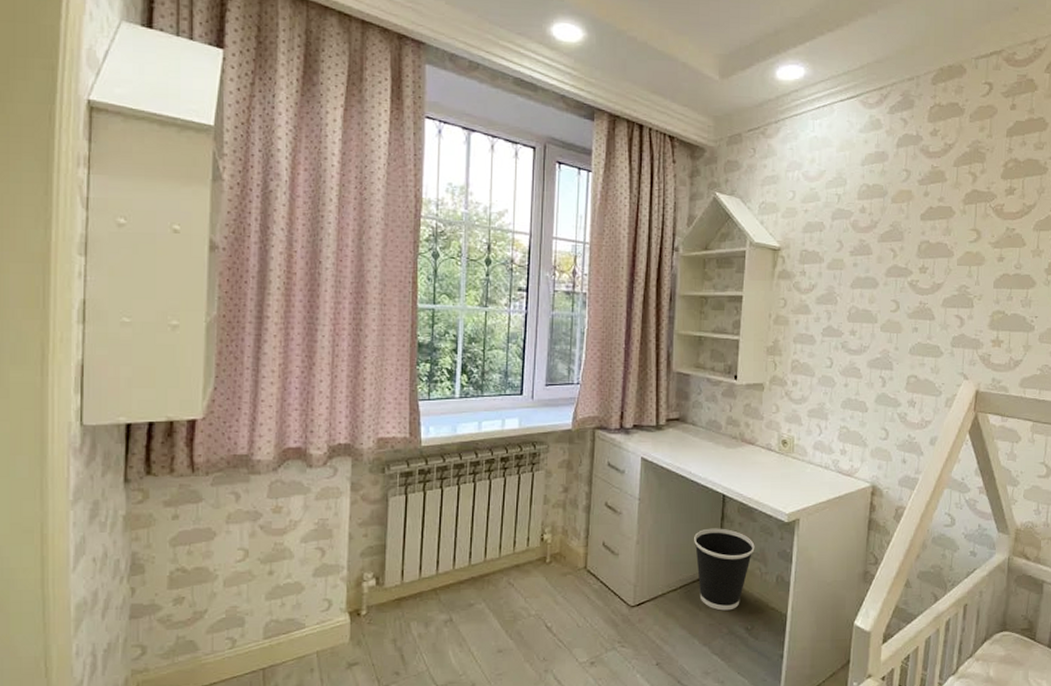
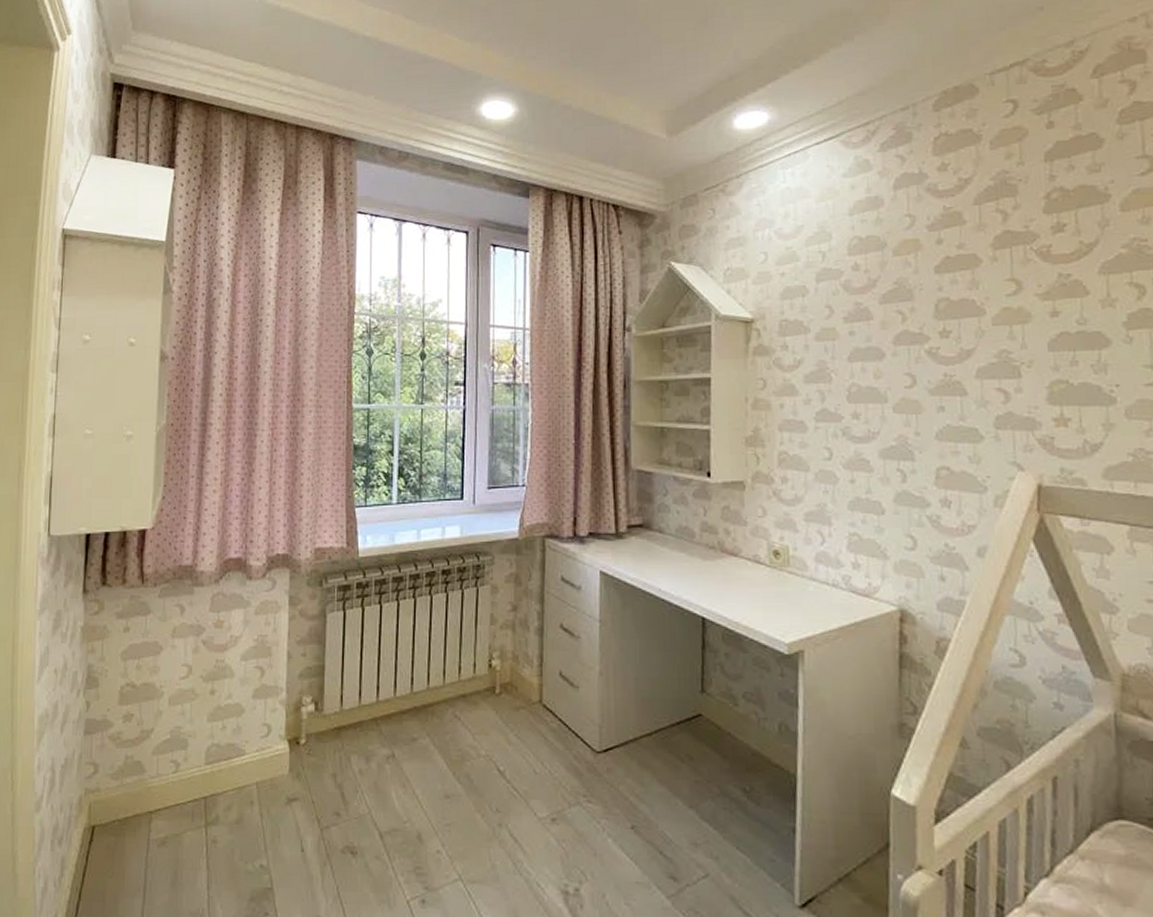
wastebasket: present [694,528,755,611] -> none [669,659,748,765]

